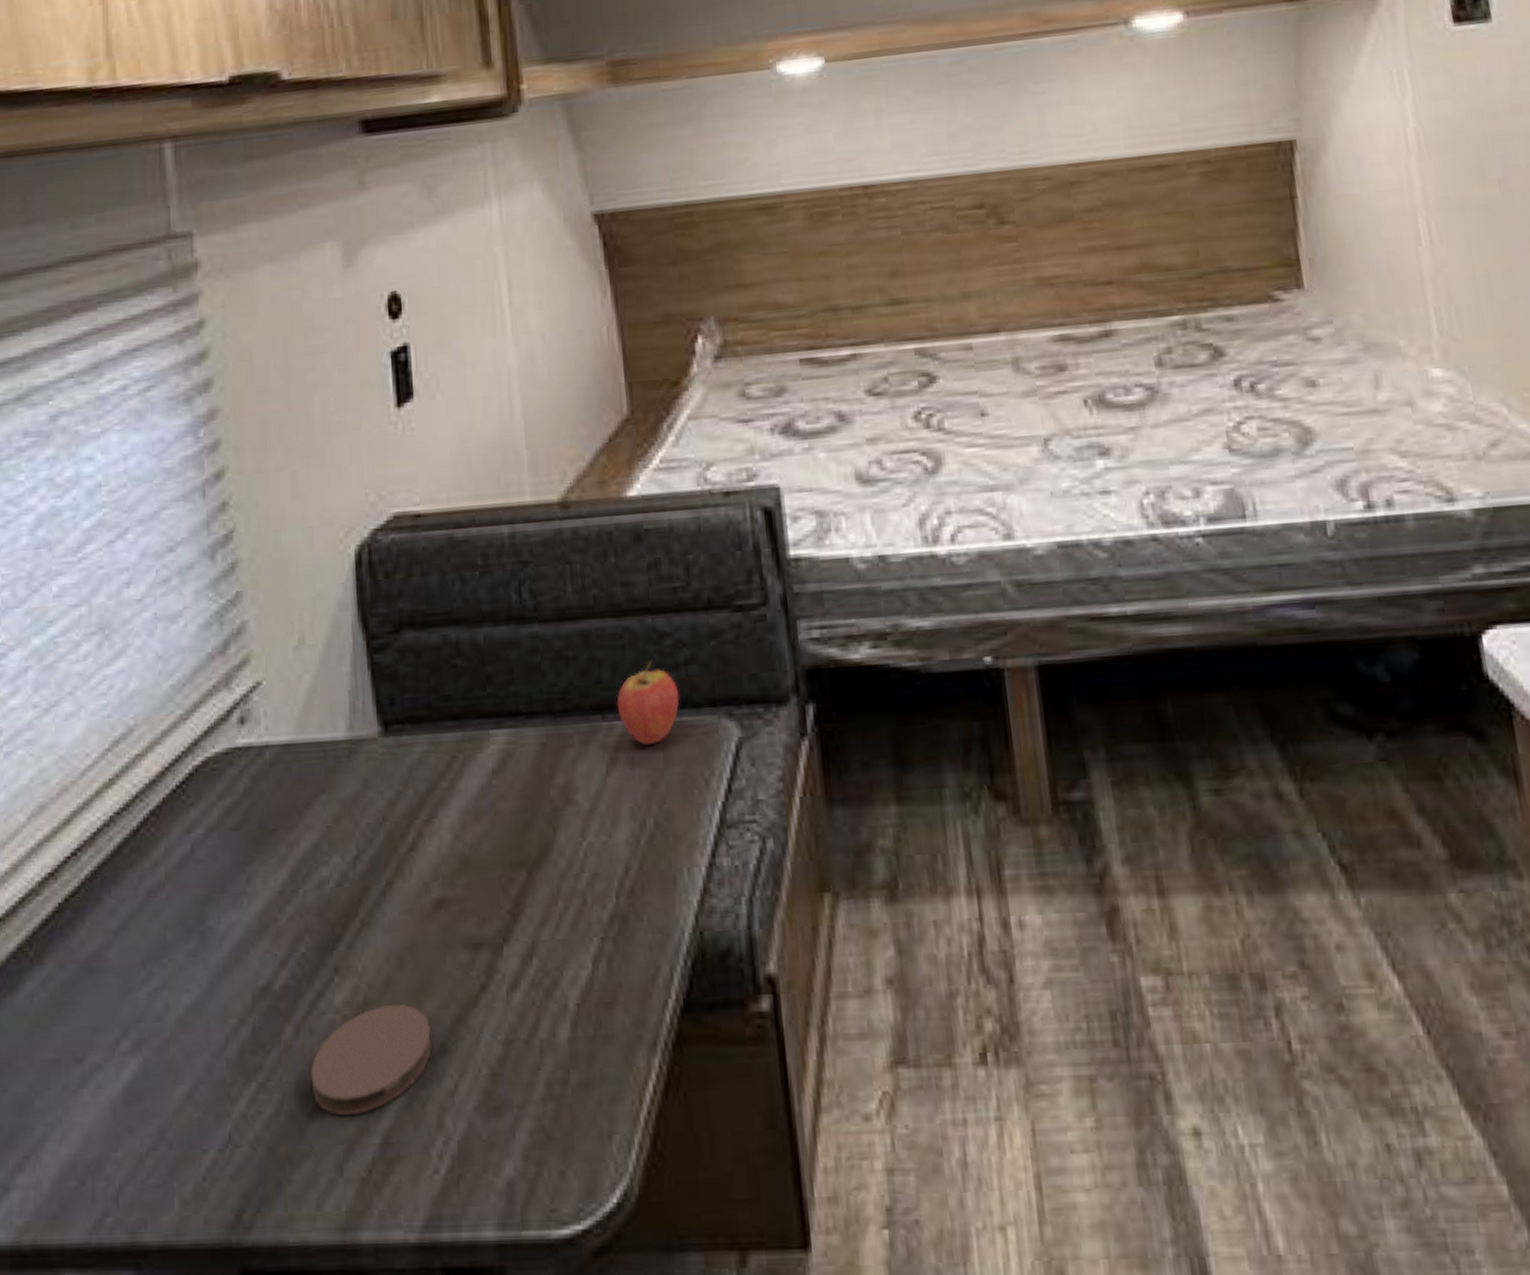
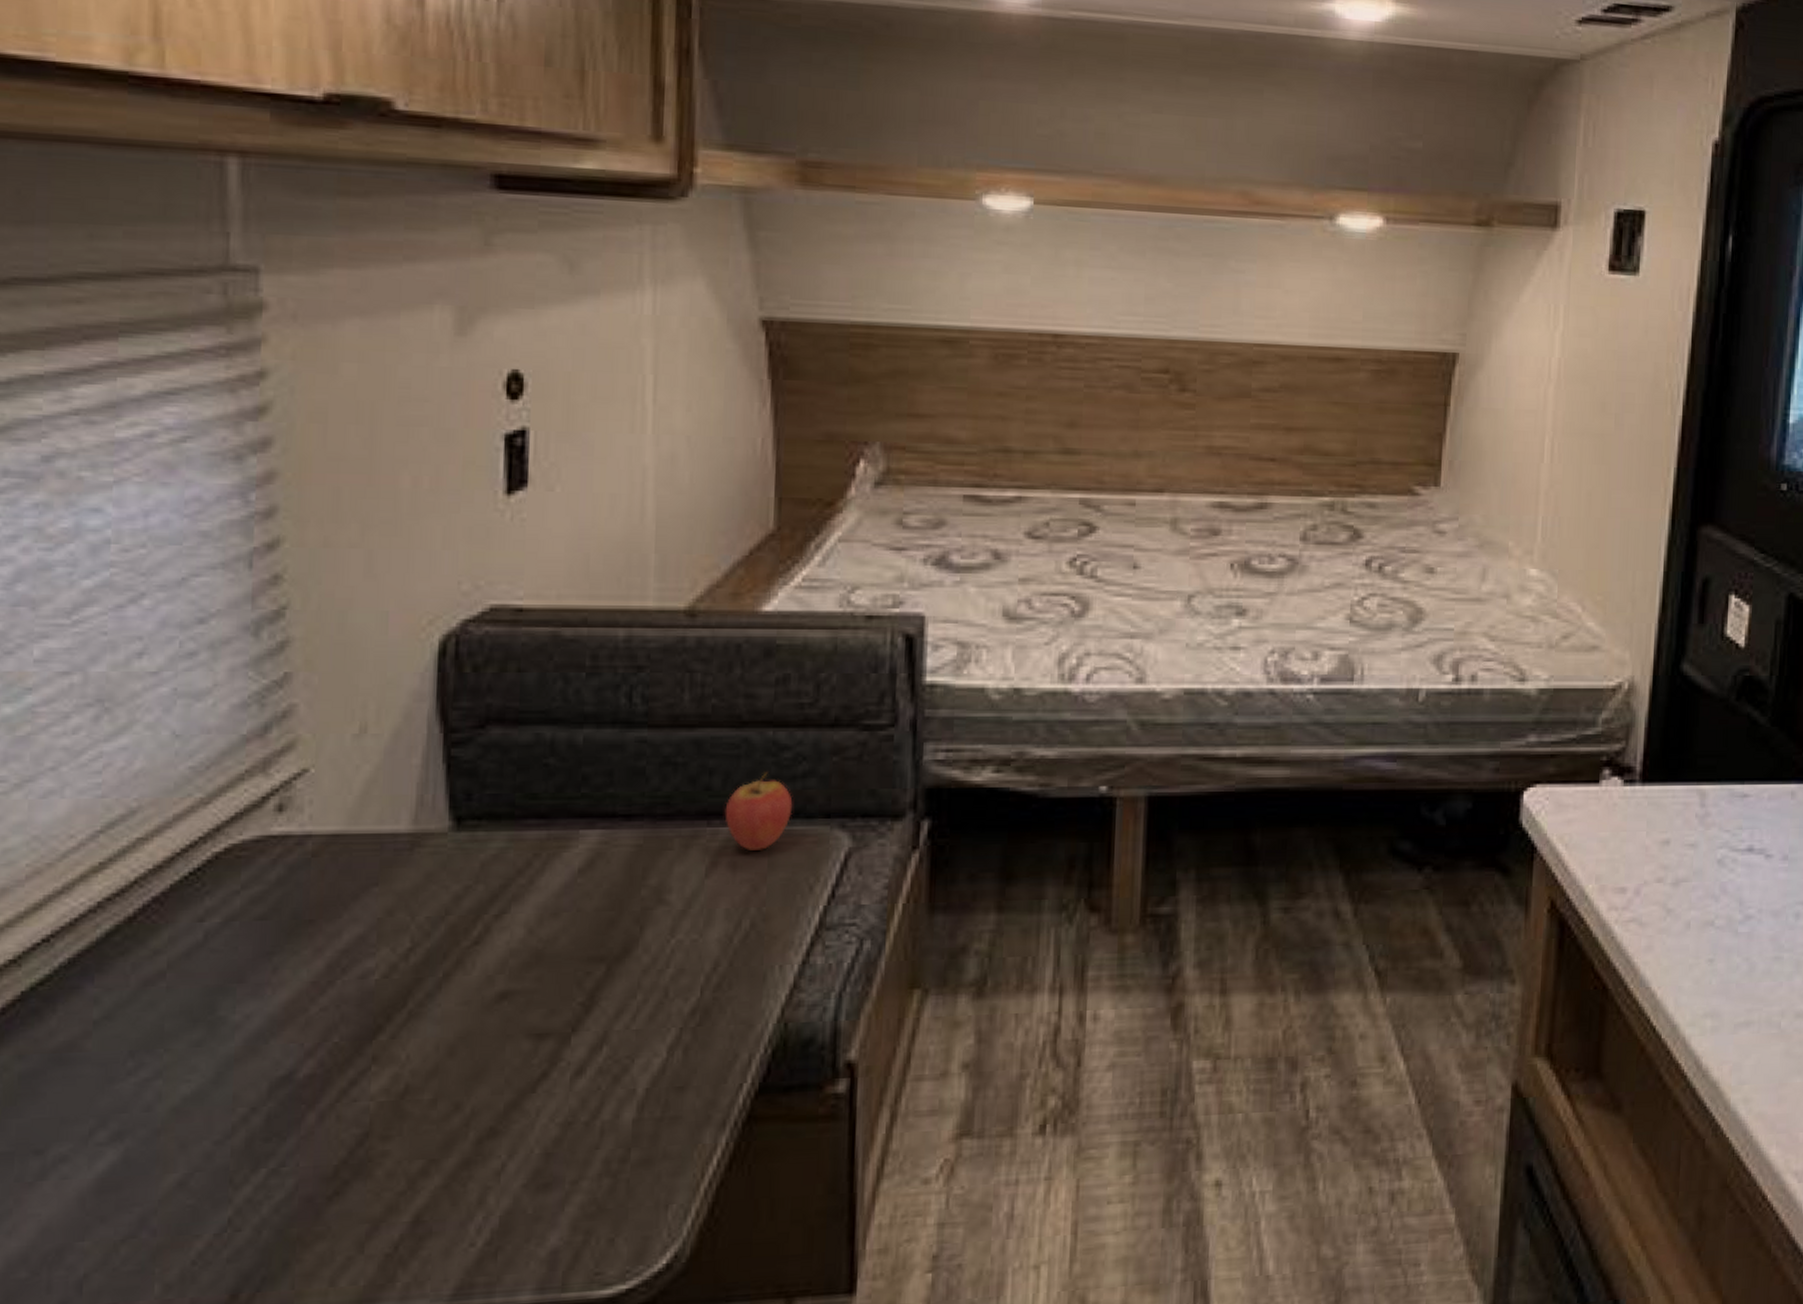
coaster: present [310,1003,432,1116] -> none [334,1090,480,1198]

